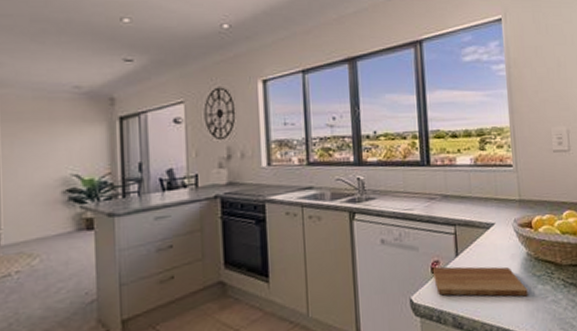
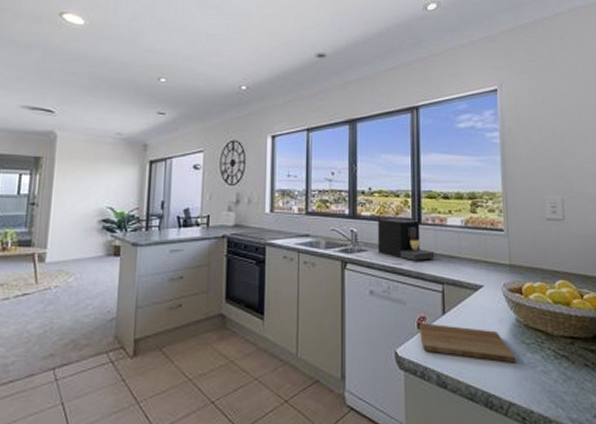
coffee maker: none [385,161,446,205] -> present [378,218,435,260]

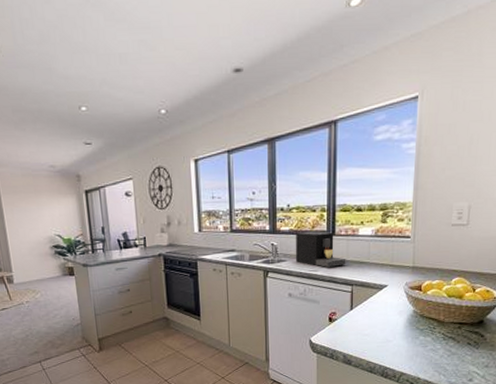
cutting board: present [418,323,516,363] -> none [329,317,410,345]

